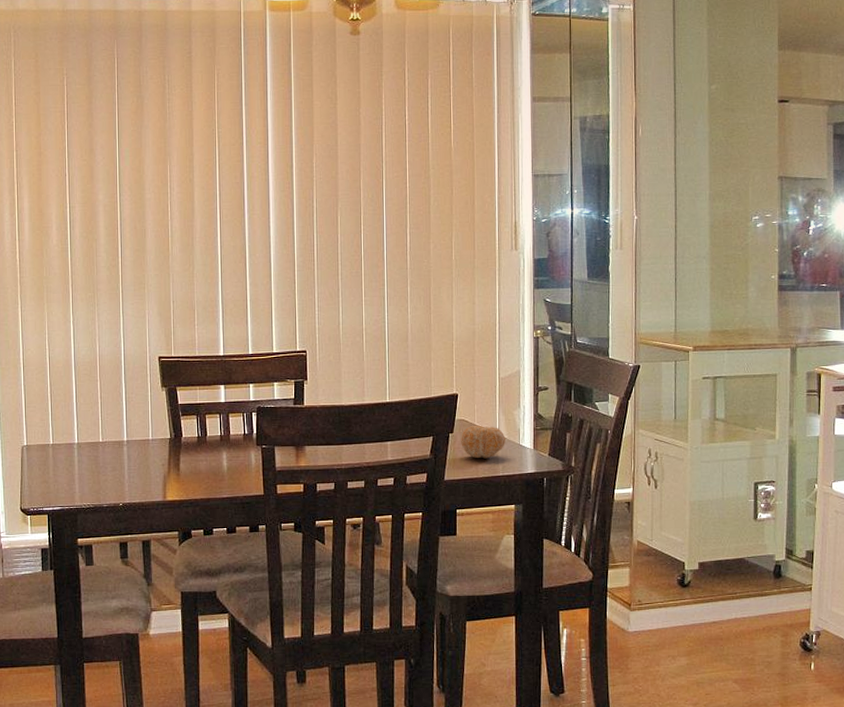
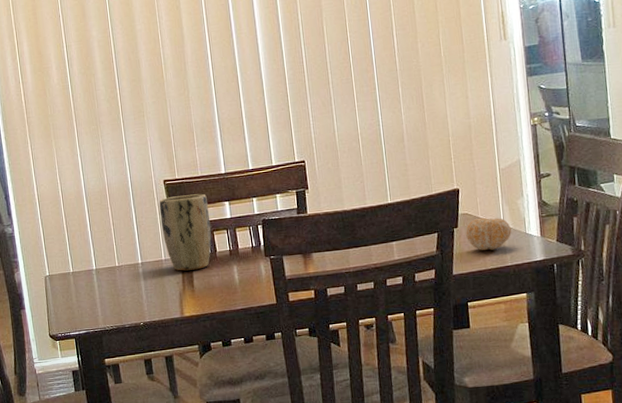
plant pot: none [151,374,204,453] -> present [159,193,212,271]

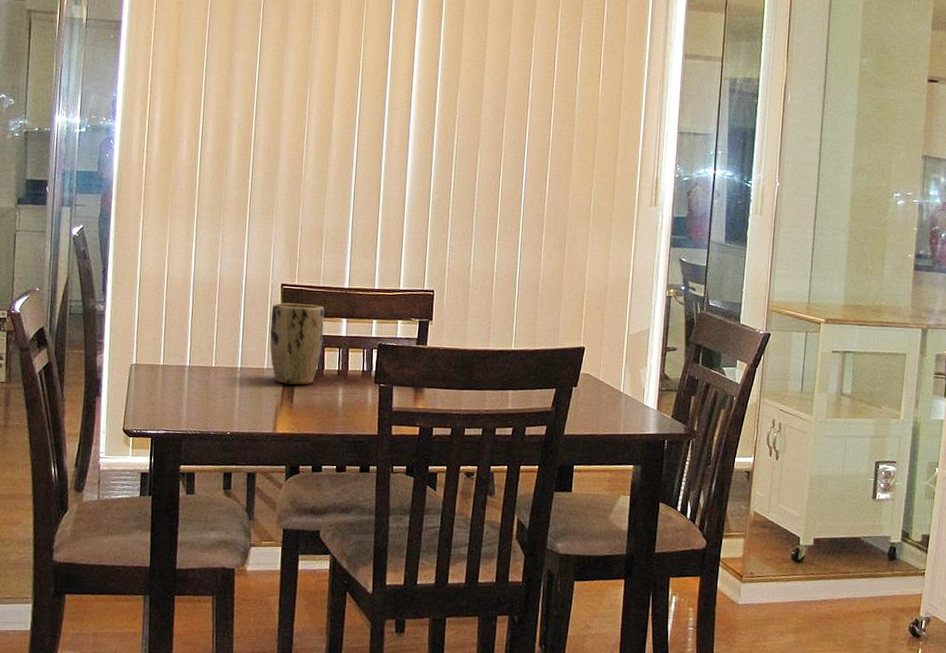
fruit: present [466,217,511,251] -> none [584,380,629,416]

